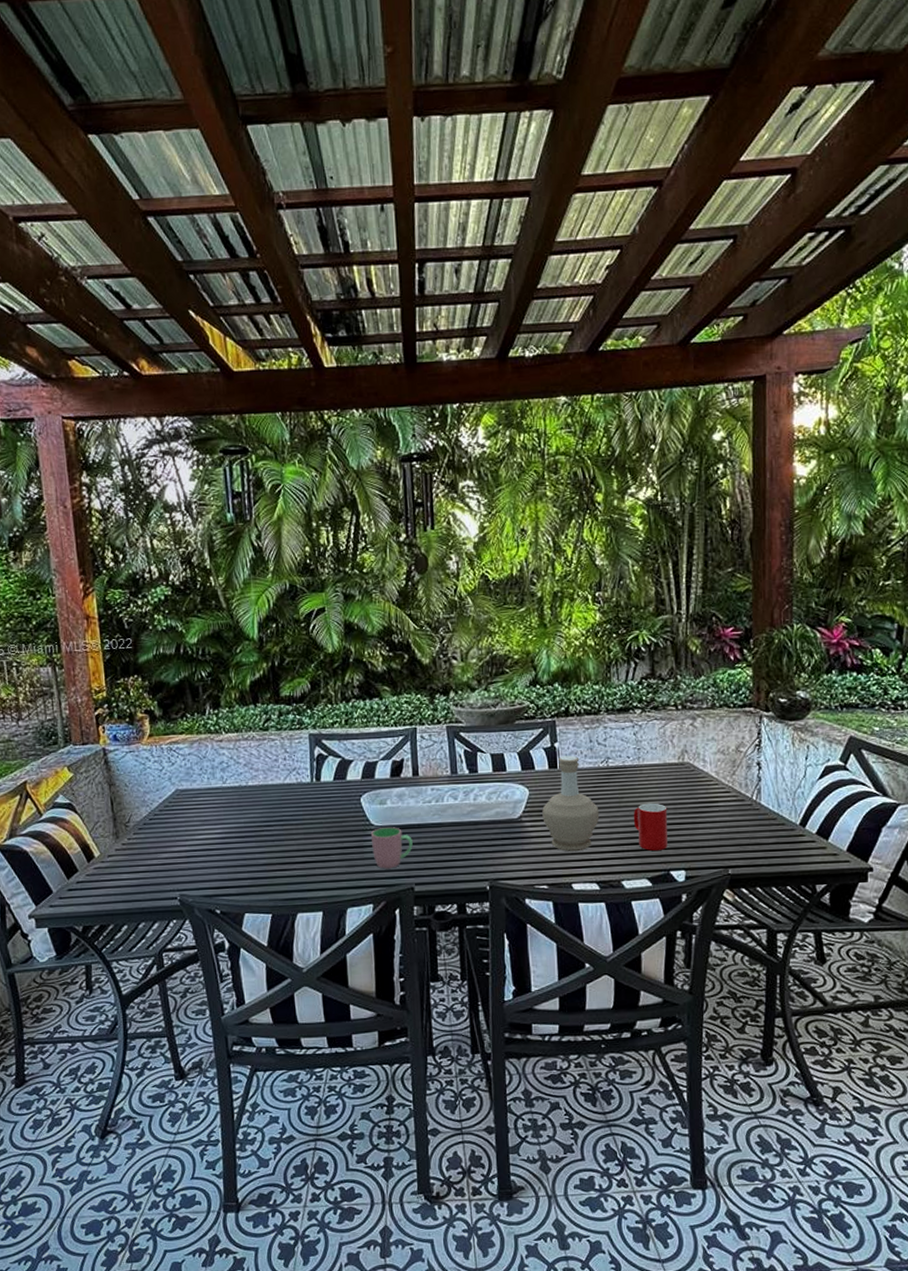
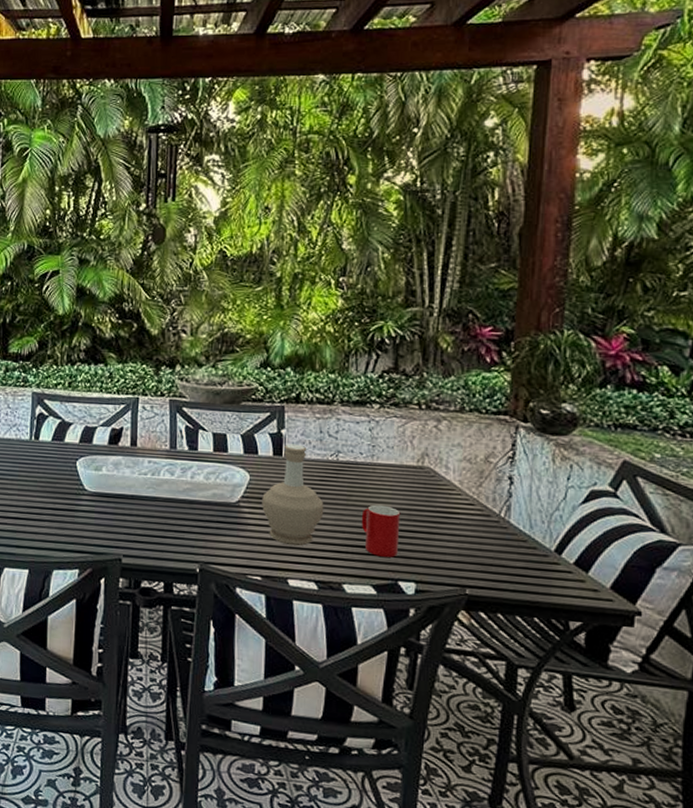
cup: present [371,827,413,869] -> none [83,494,125,536]

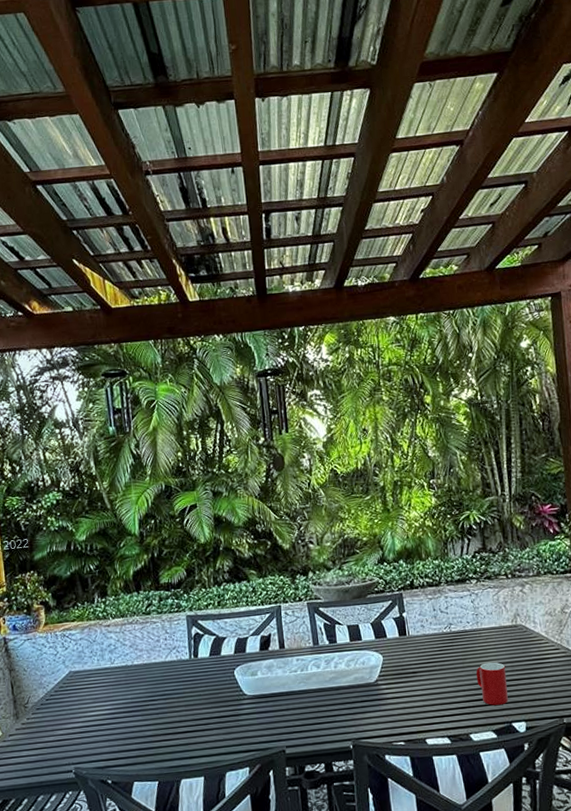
bottle: present [262,444,324,546] -> none [395,623,447,711]

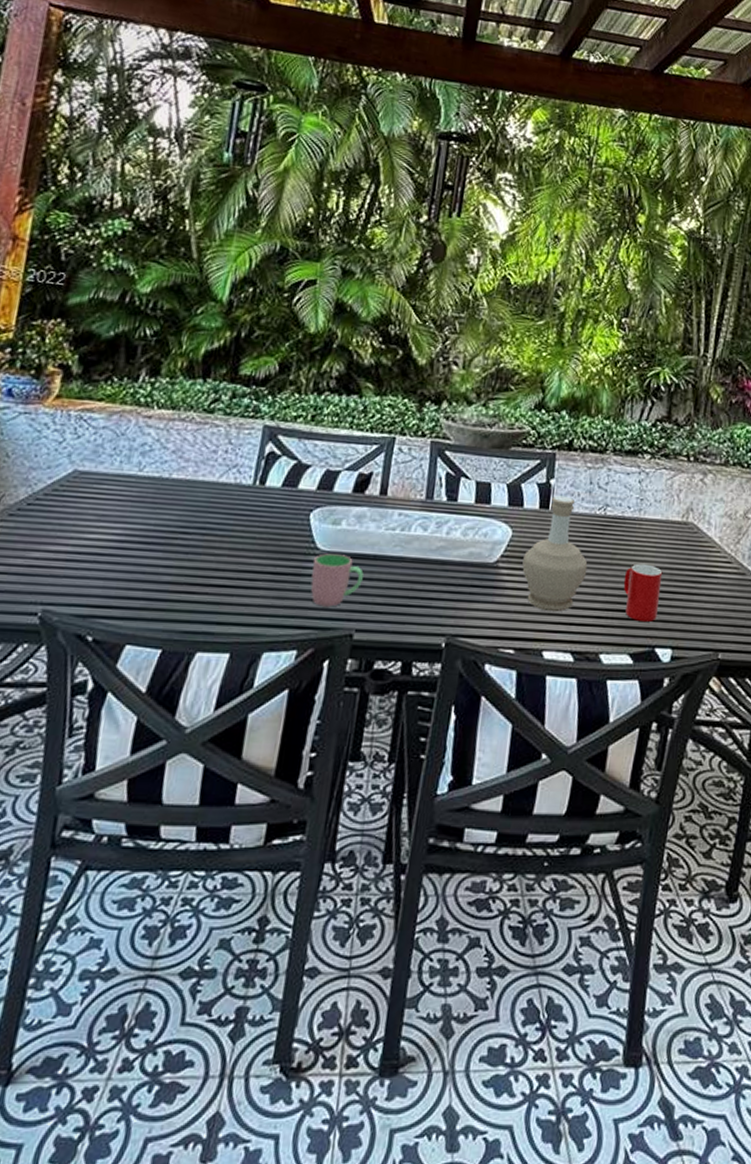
cup: none [245,695,282,734] -> present [310,553,364,607]
bottle: none [395,623,447,711] -> present [522,495,588,613]

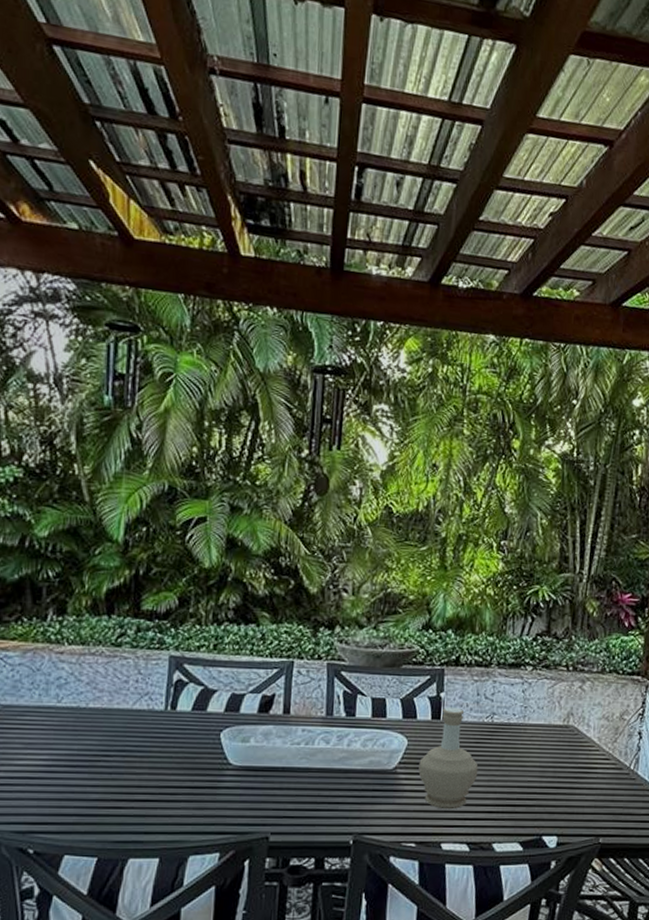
cup: present [310,553,364,607] -> none [226,768,274,814]
cup: present [623,563,663,623] -> none [511,764,547,815]

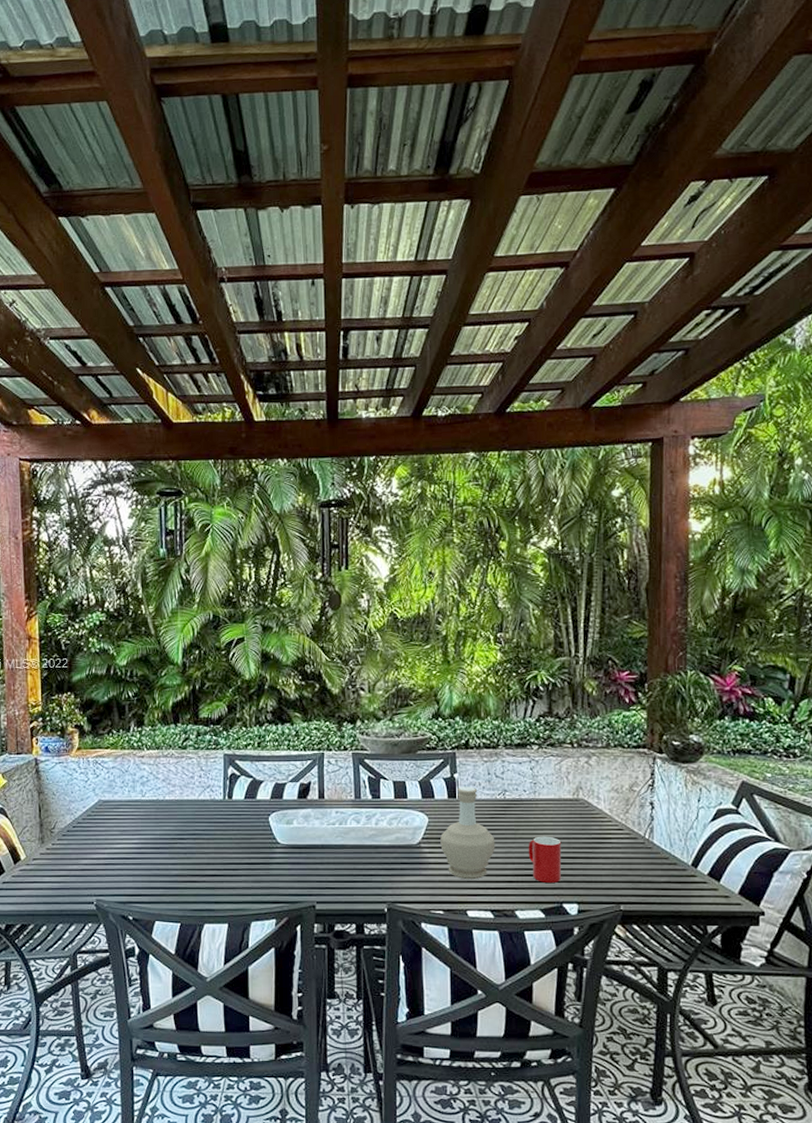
cup: none [511,764,547,815] -> present [528,836,562,884]

